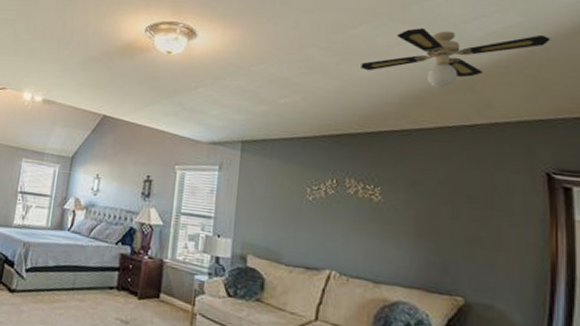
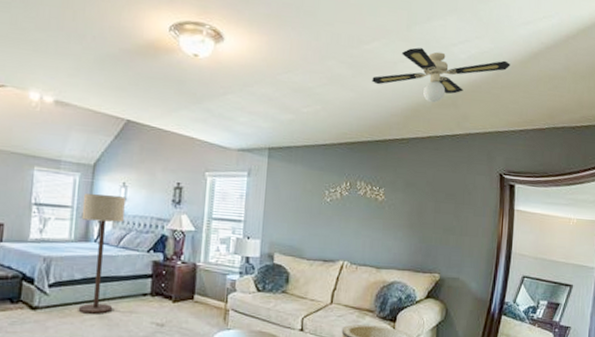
floor lamp: none [49,184,98,304] -> present [78,194,125,314]

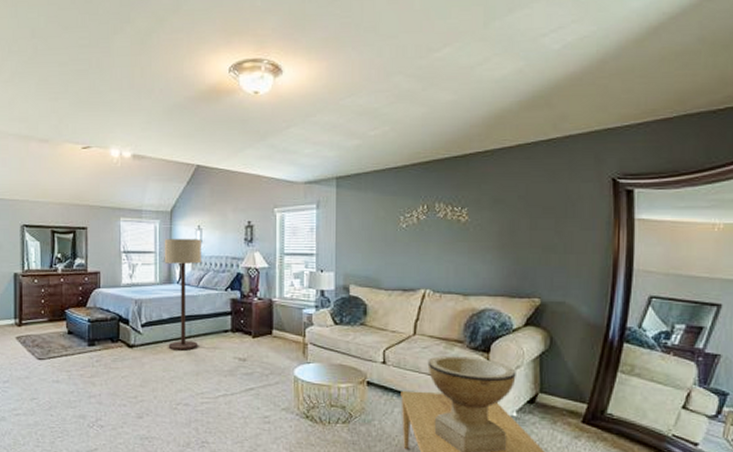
ceiling fan: present [372,47,511,103] -> none [446,43,621,106]

